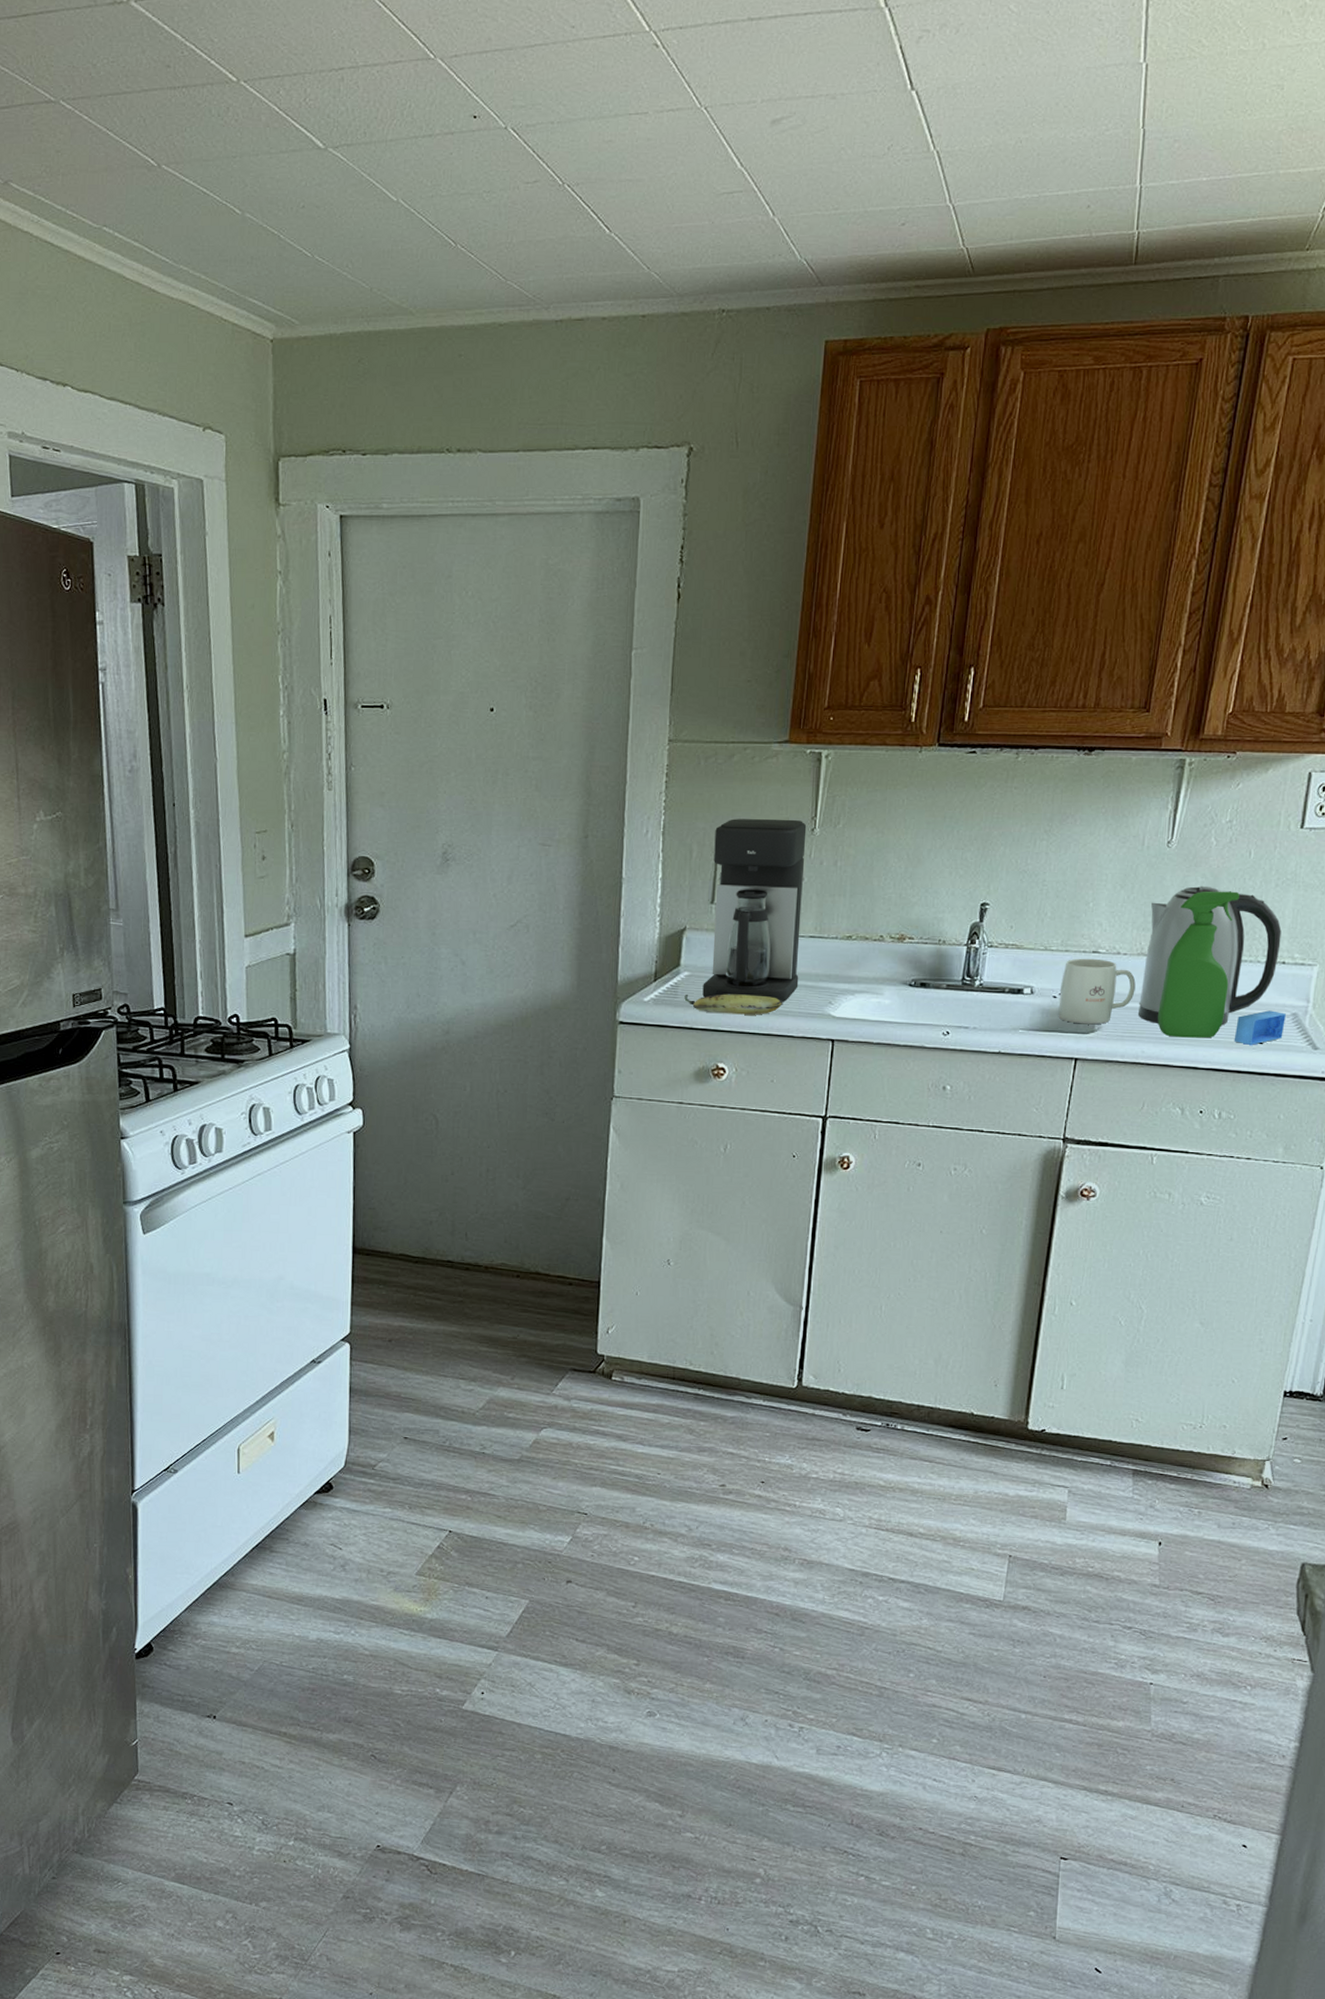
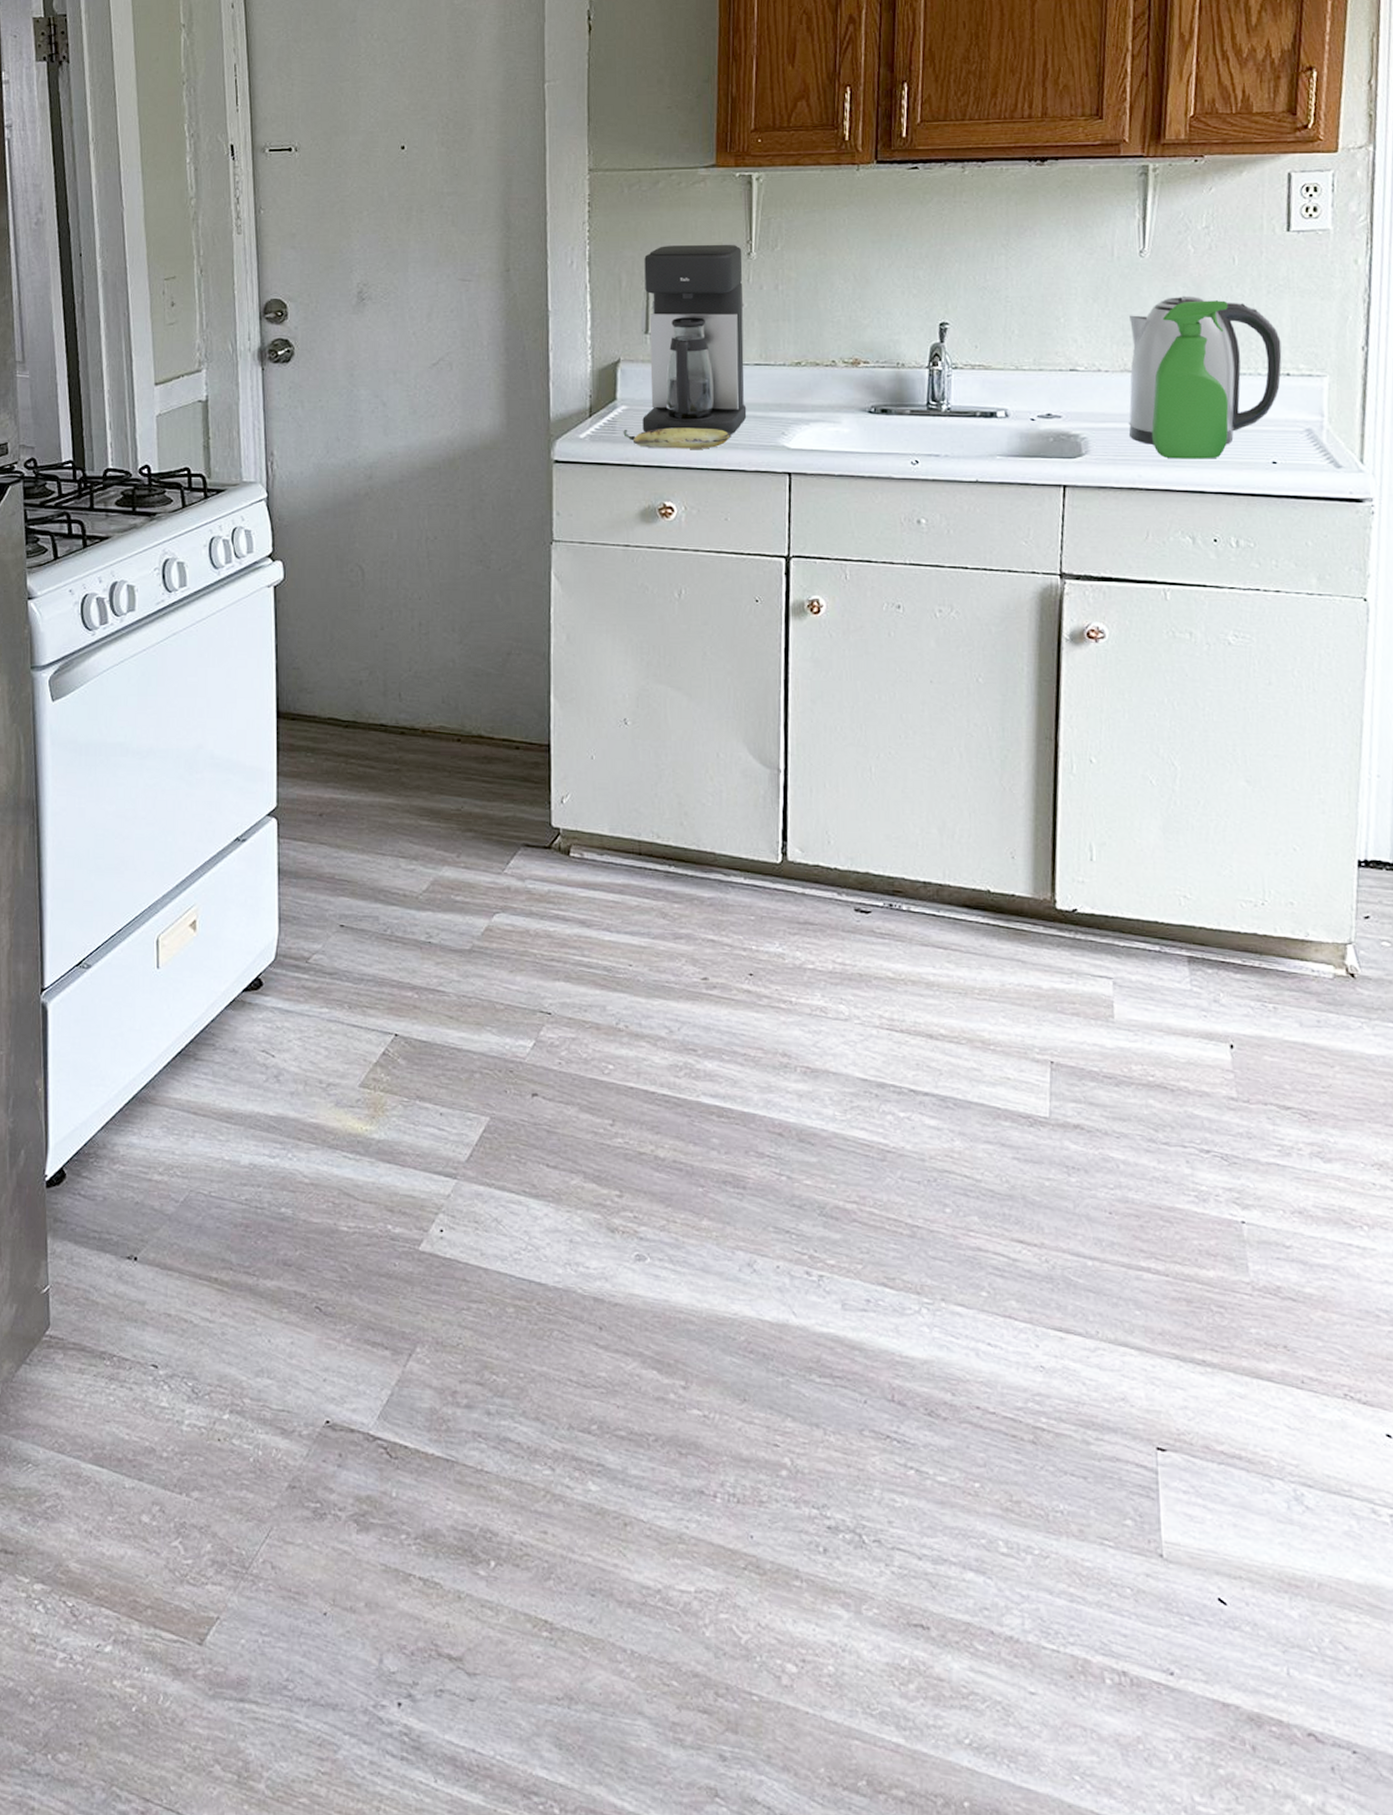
mug: present [1058,958,1136,1025] -> none [1037,377,1123,448]
sponge: present [1234,1010,1286,1045] -> none [1242,427,1299,465]

